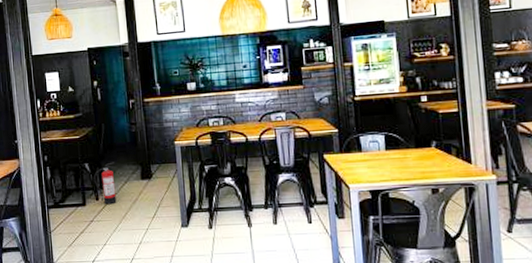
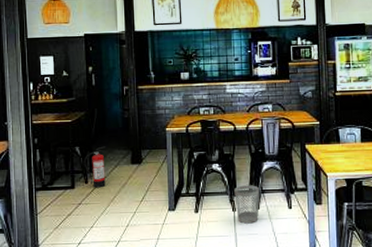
wastebasket: none [249,199,277,240] -> present [234,185,260,224]

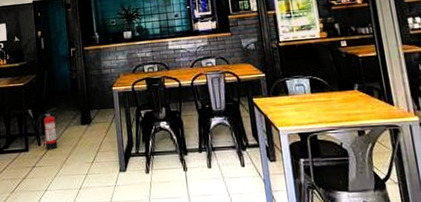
wastebasket: present [234,185,260,224] -> none [184,142,211,184]

